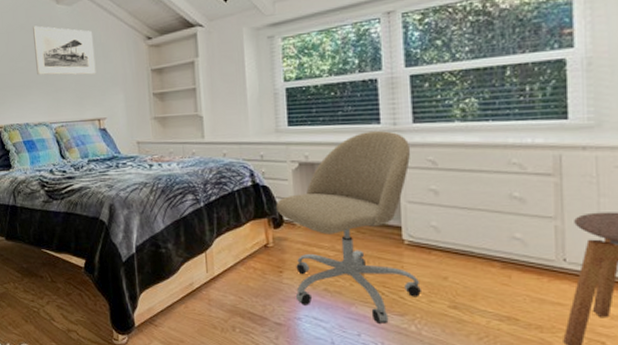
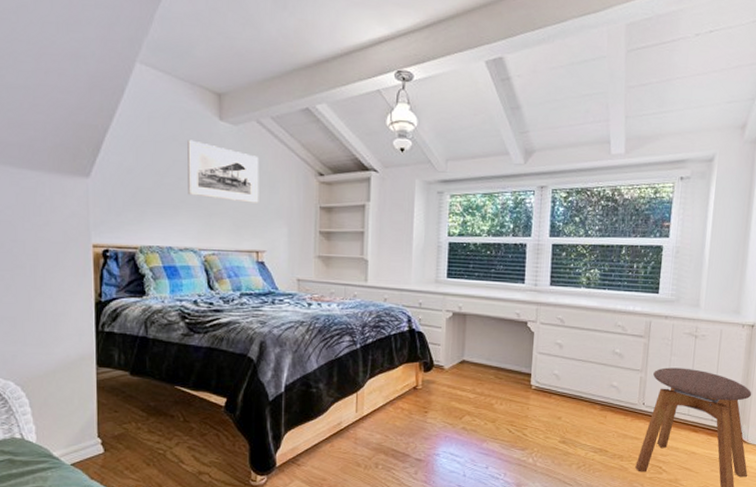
office chair: present [276,131,423,324] -> none [428,290,546,457]

